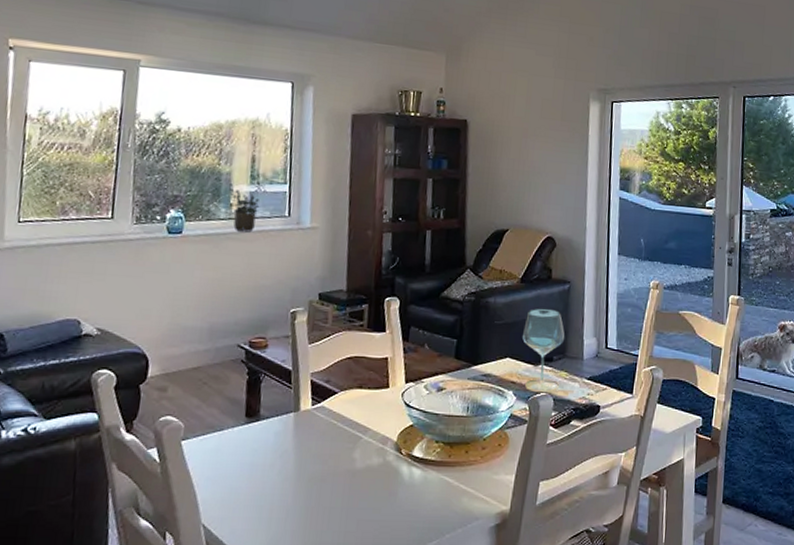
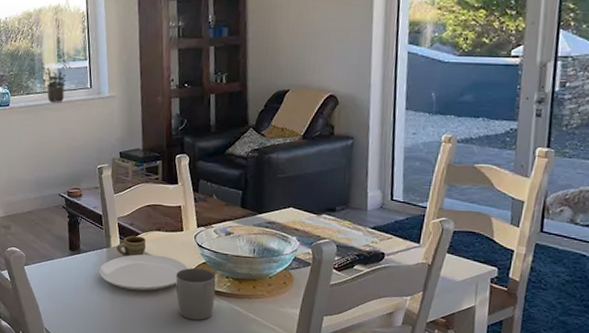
plate: none [282,418,392,465] -> present [99,254,188,291]
cup: none [307,395,345,422] -> present [117,235,147,257]
mug: none [376,432,425,498] -> present [175,267,216,321]
wine glass: present [522,308,565,393] -> none [304,162,349,240]

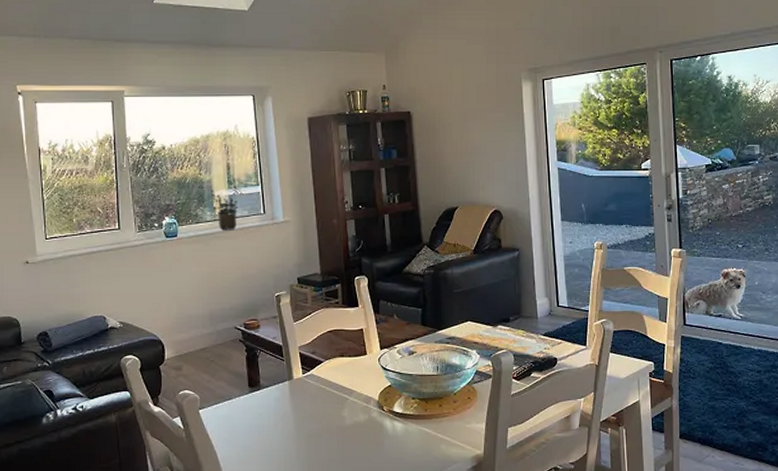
plate: present [99,254,188,291] -> none [282,382,374,424]
cup: present [117,235,147,257] -> none [299,364,330,388]
mug: present [175,267,216,321] -> none [362,391,403,448]

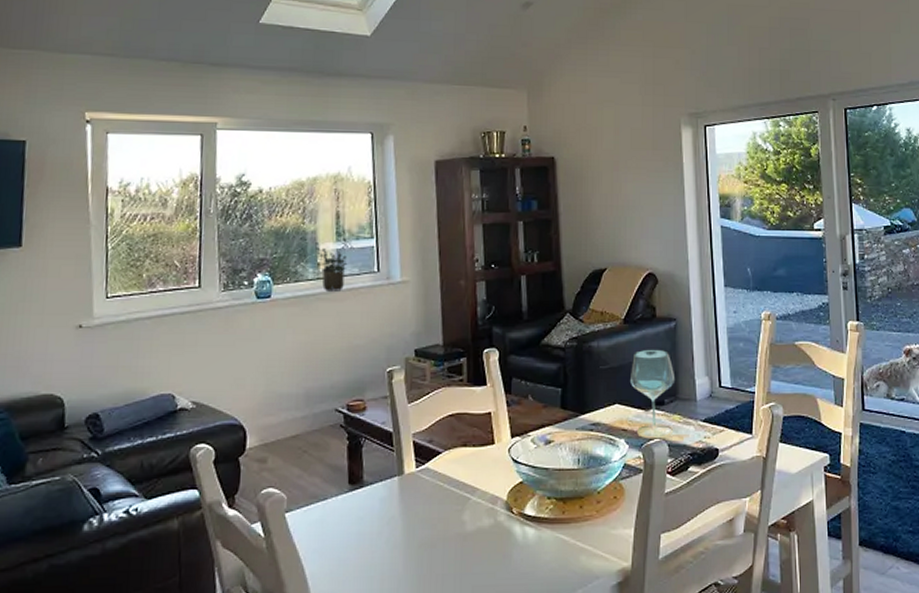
wine glass: none [479,275,519,350] -> present [629,349,676,439]

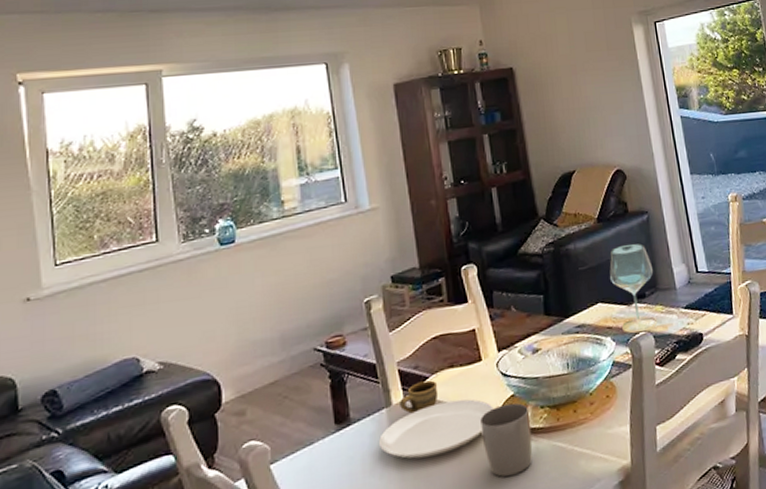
potted plant: present [315,242,347,293] -> none [277,180,312,230]
plate: none [389,478,501,530] -> present [379,399,494,459]
cup: none [412,456,450,485] -> present [400,380,439,414]
mug: none [487,489,536,561] -> present [480,403,533,478]

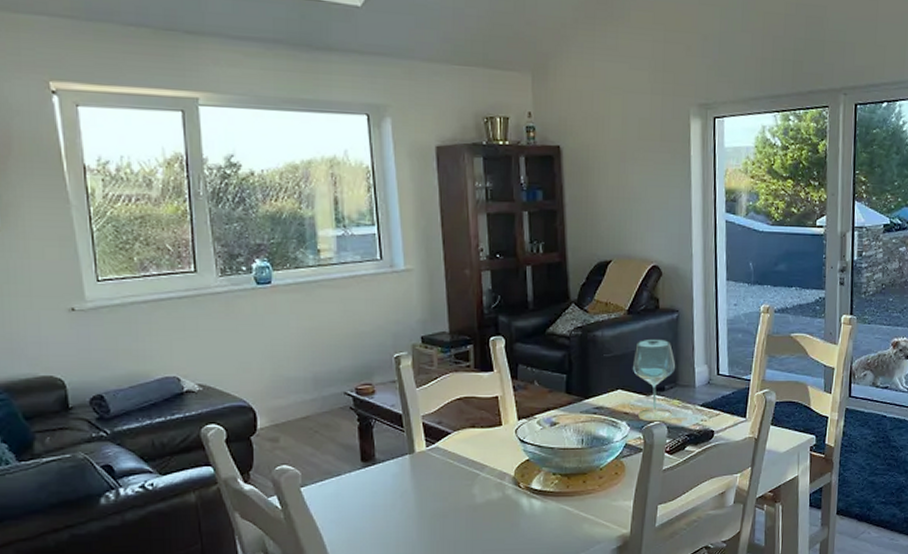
plate: present [379,399,494,459] -> none [401,456,509,502]
cup: present [400,380,439,414] -> none [422,436,459,463]
mug: present [480,403,533,478] -> none [496,466,542,529]

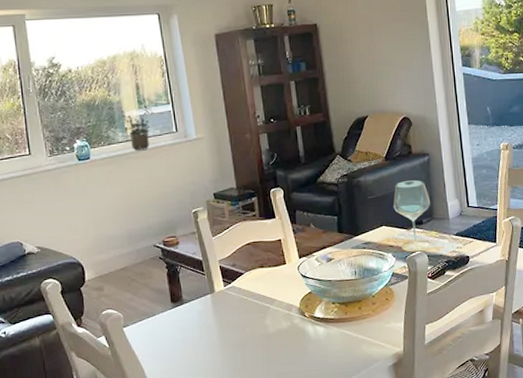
potted plant: none [314,228,348,280] -> present [121,111,150,152]

